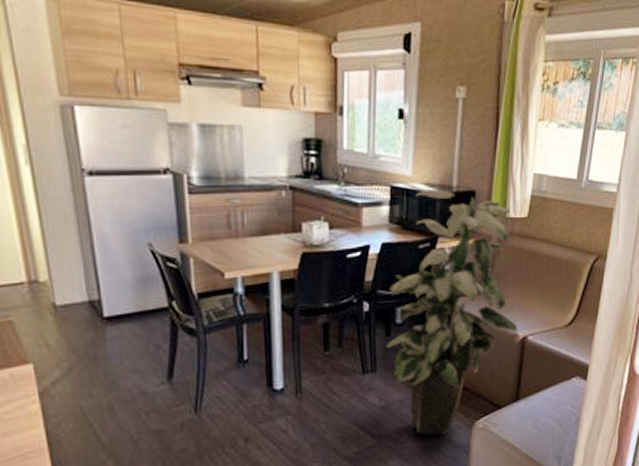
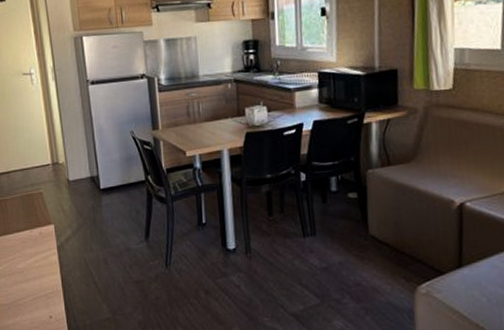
indoor plant: present [386,189,518,436] -> none [323,71,454,299]

